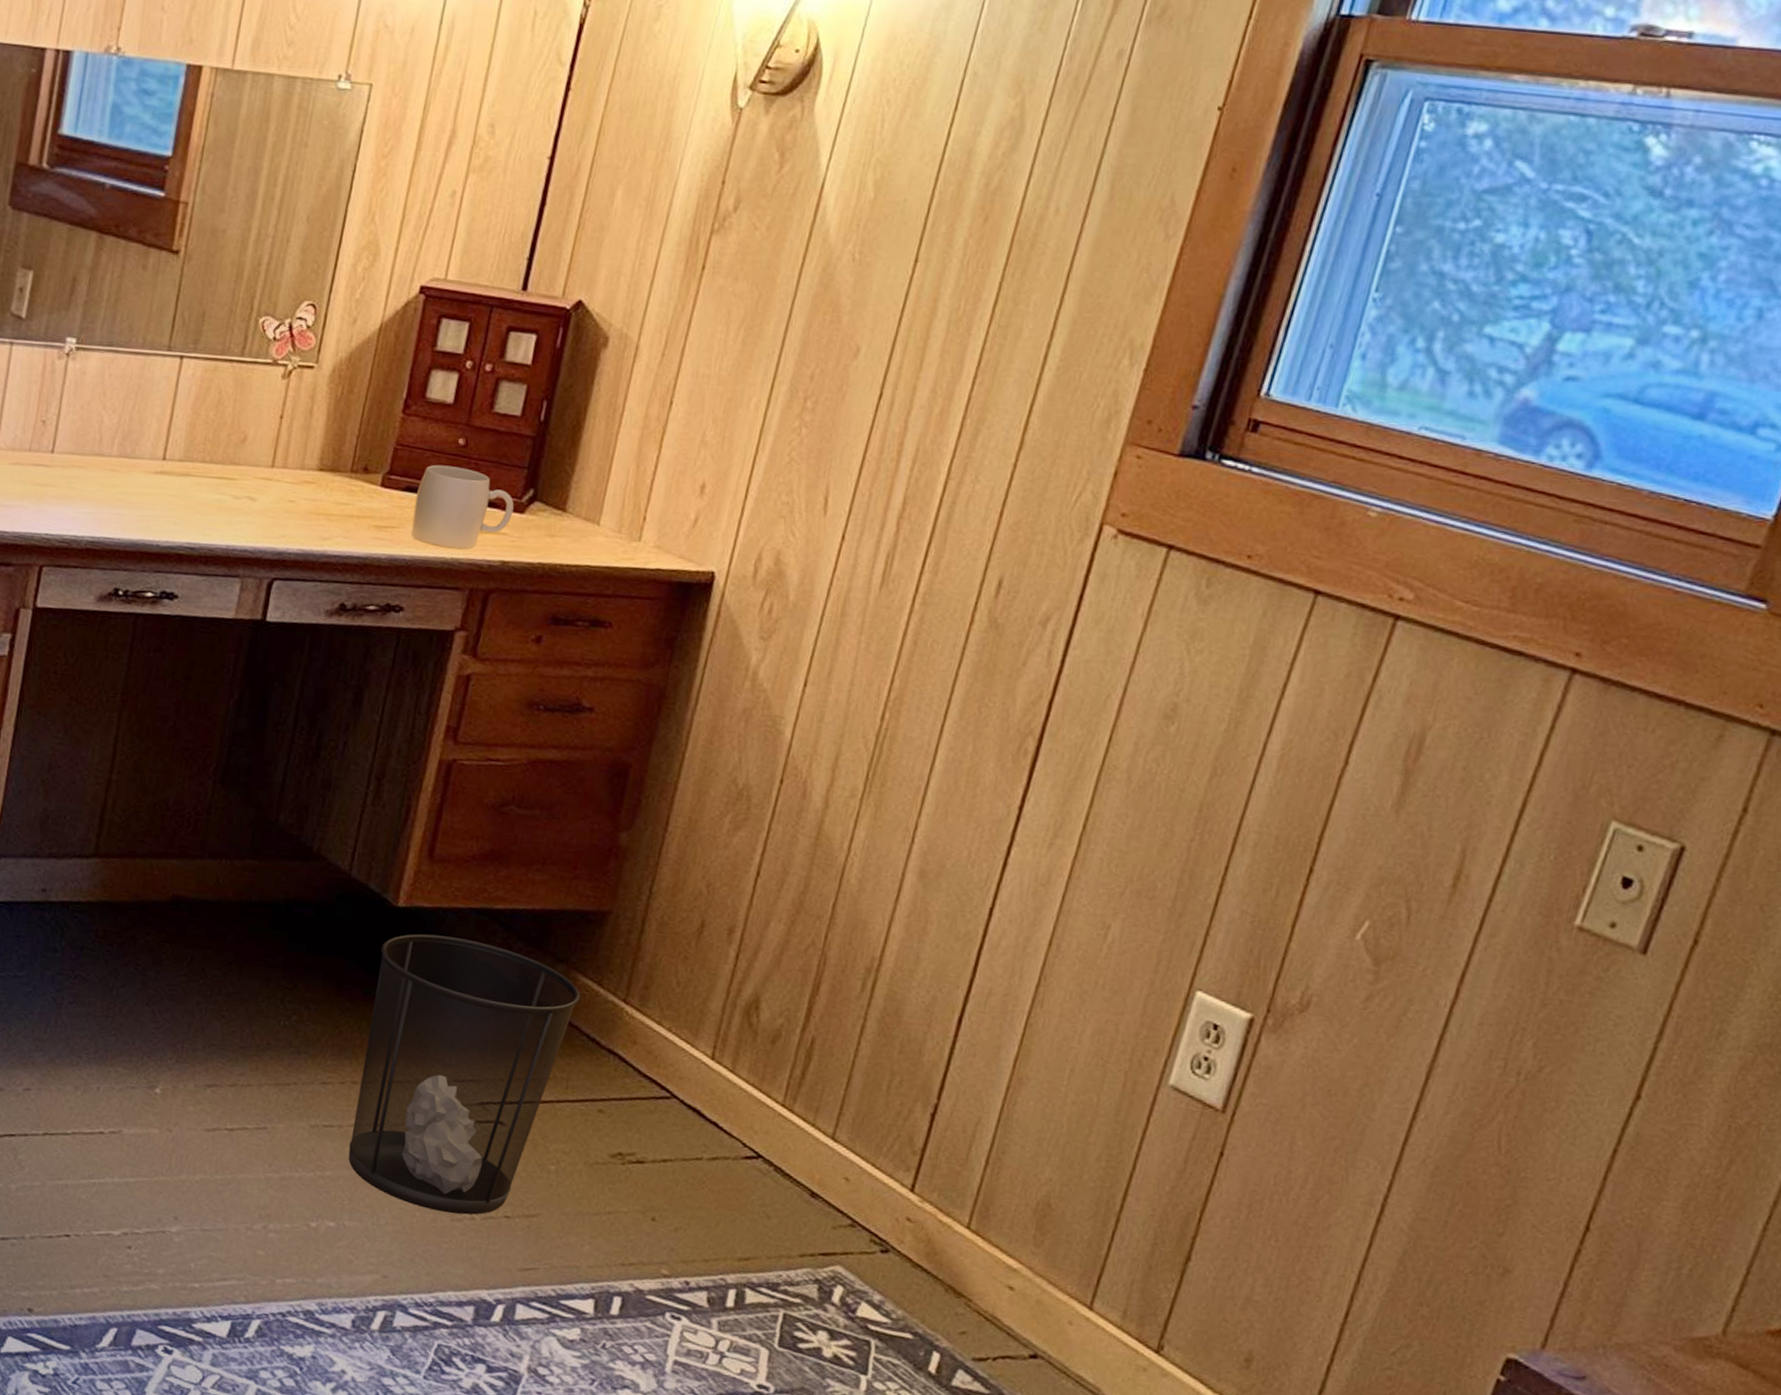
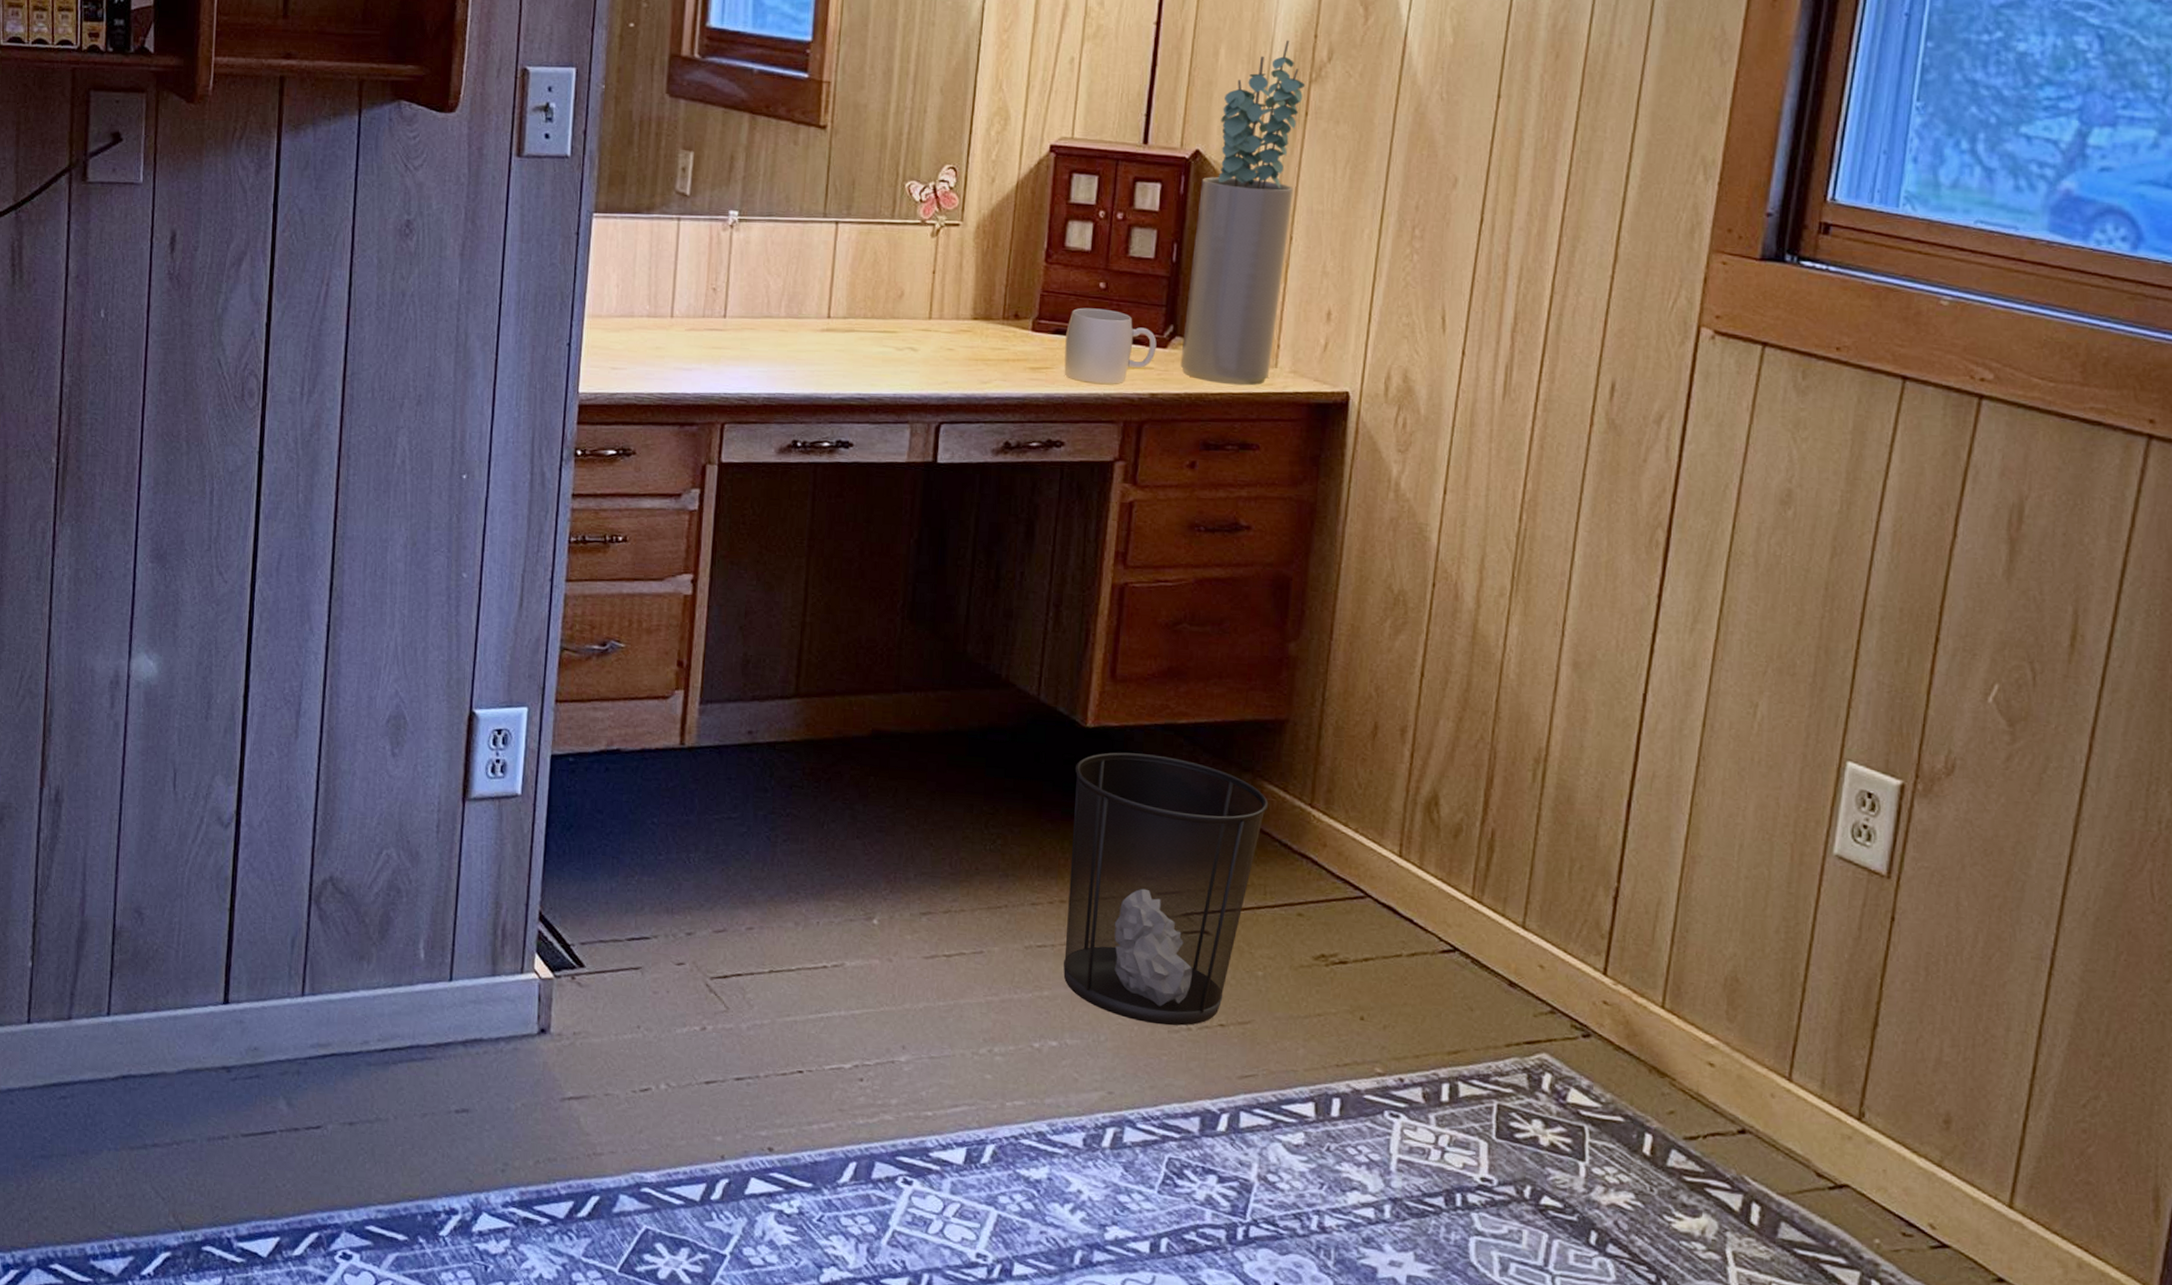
vase: none [536,184,706,560] -> present [1180,40,1306,386]

